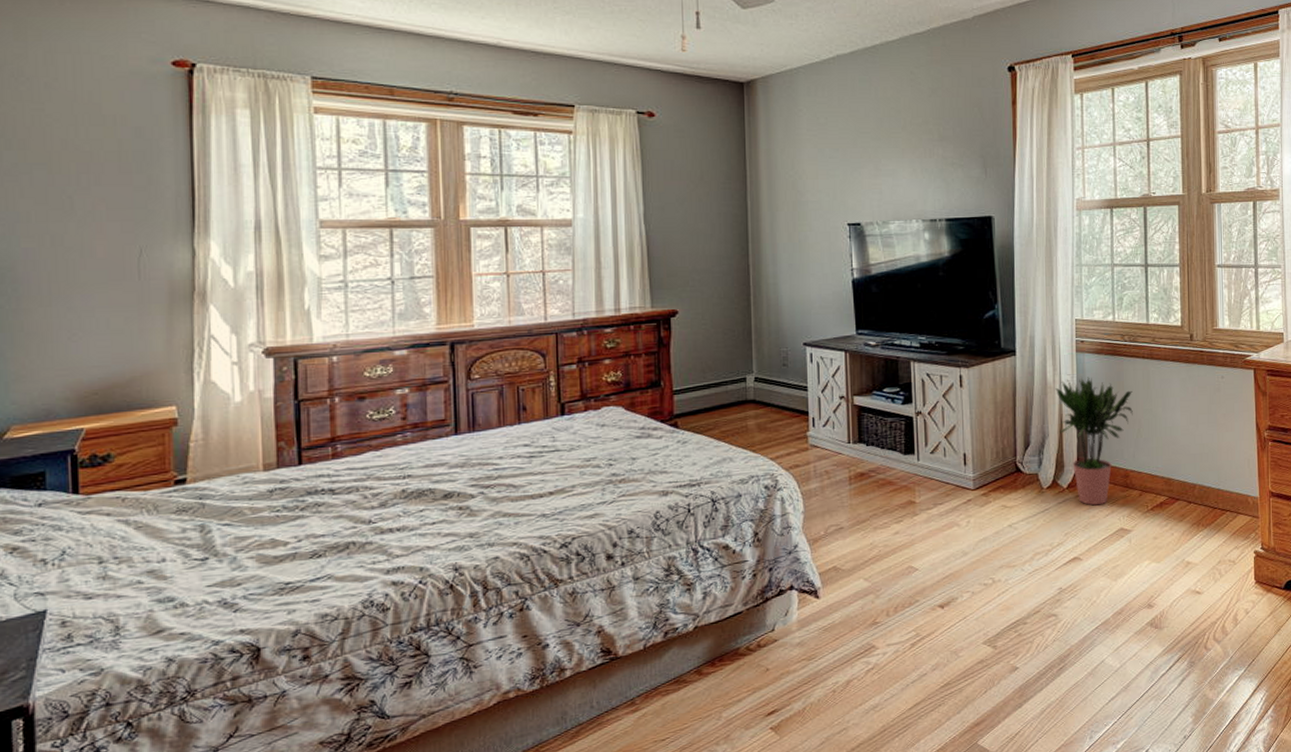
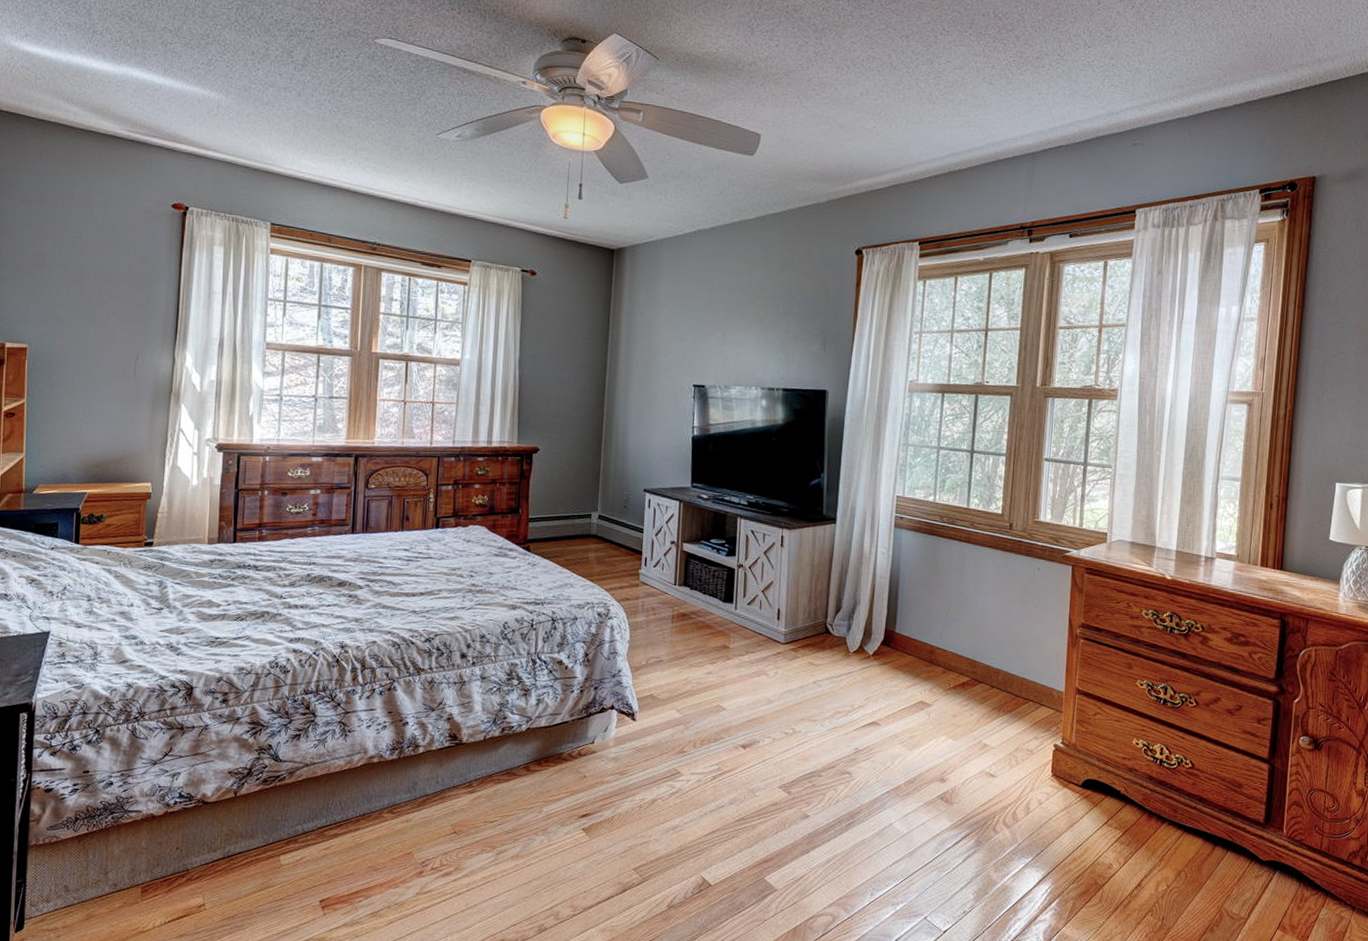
potted plant: present [1055,377,1133,506] -> none [870,552,946,676]

